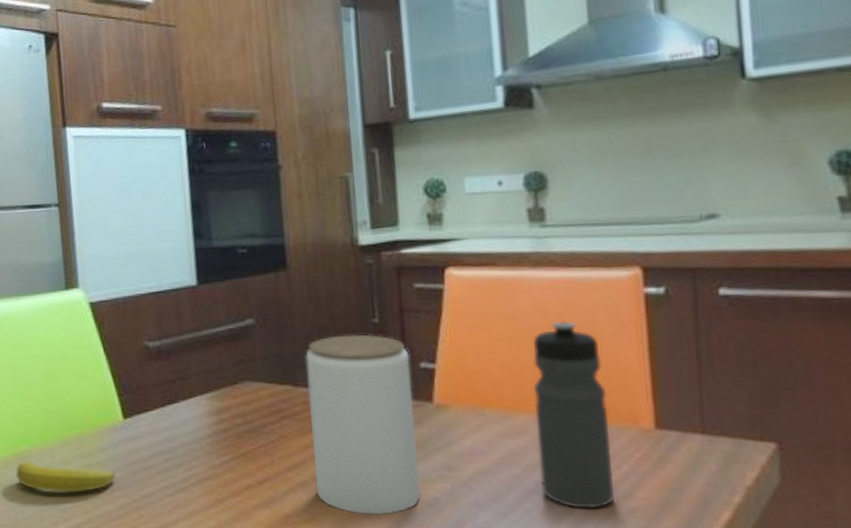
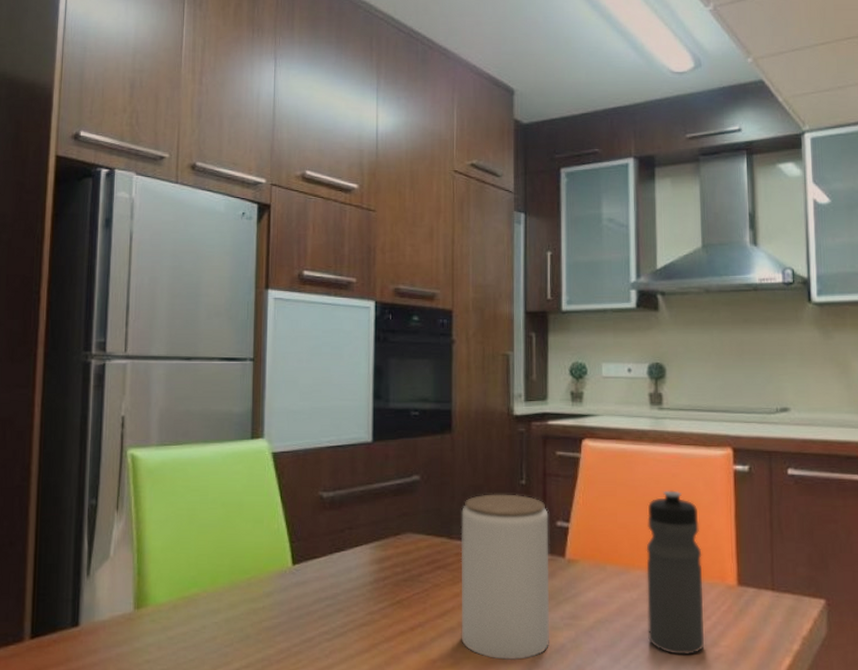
banana: present [15,460,115,493] -> none [181,603,279,636]

